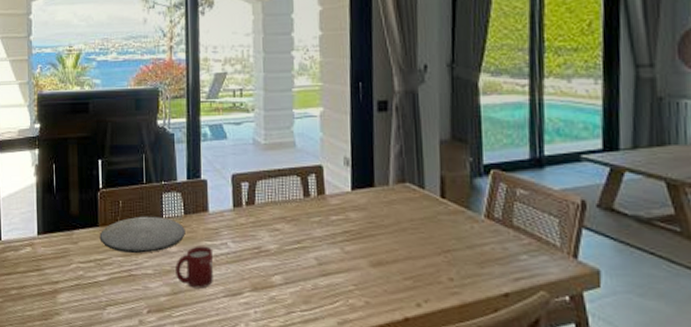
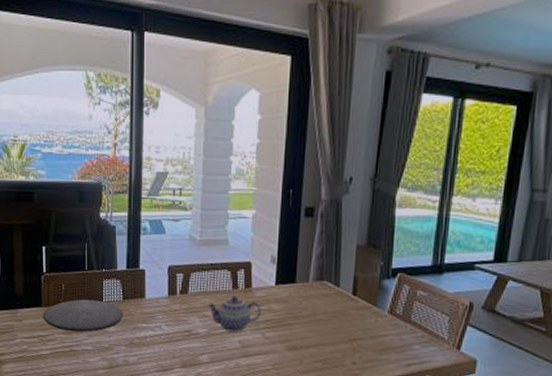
cup: present [175,246,213,289] -> none [113,327,147,364]
teapot: none [276,205,338,247] -> present [206,295,261,332]

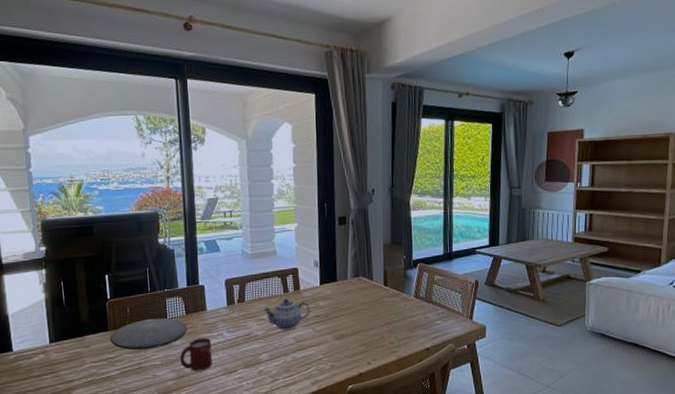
cup: none [113,327,147,364] -> present [180,337,212,371]

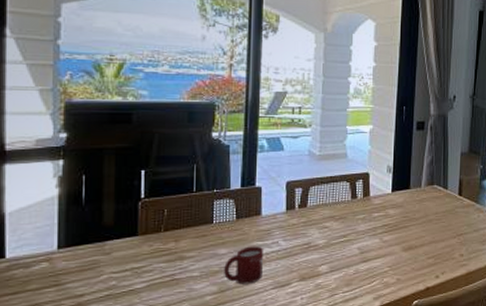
plate: present [110,318,187,350] -> none [138,222,237,259]
teapot: present [262,298,310,330] -> none [325,205,379,239]

